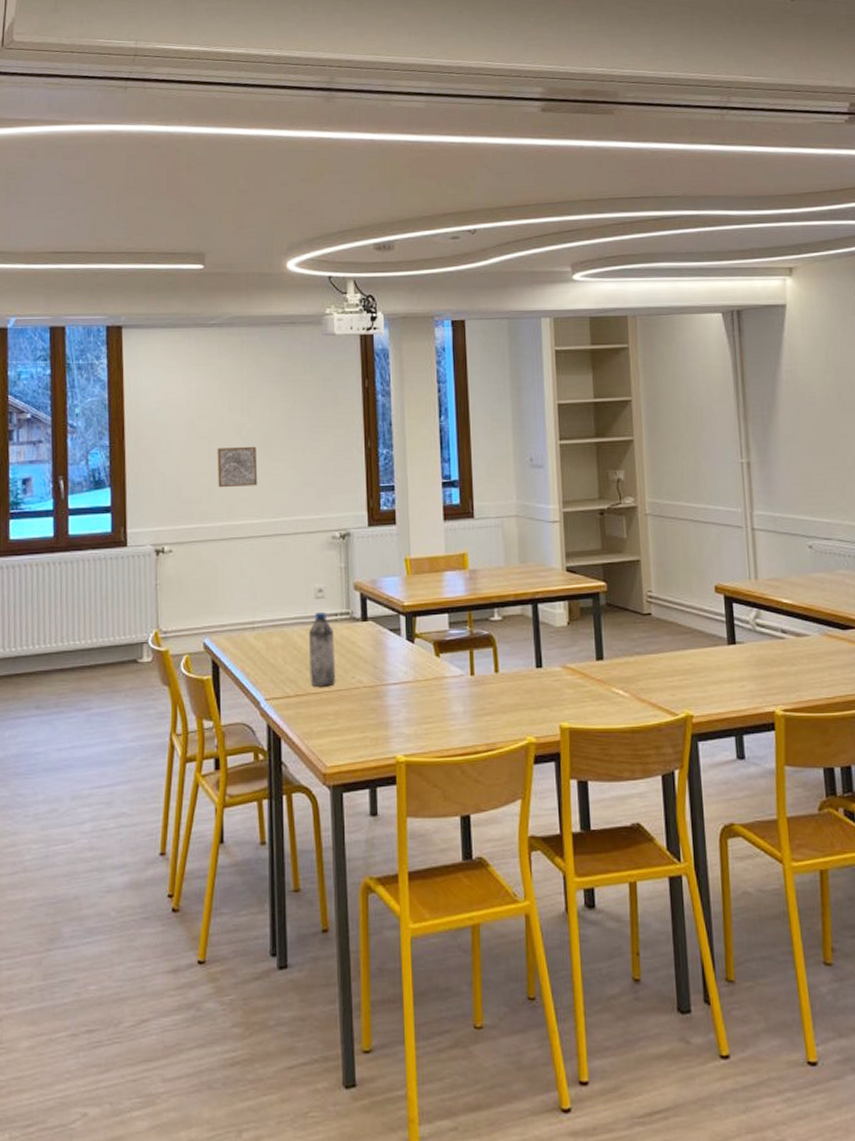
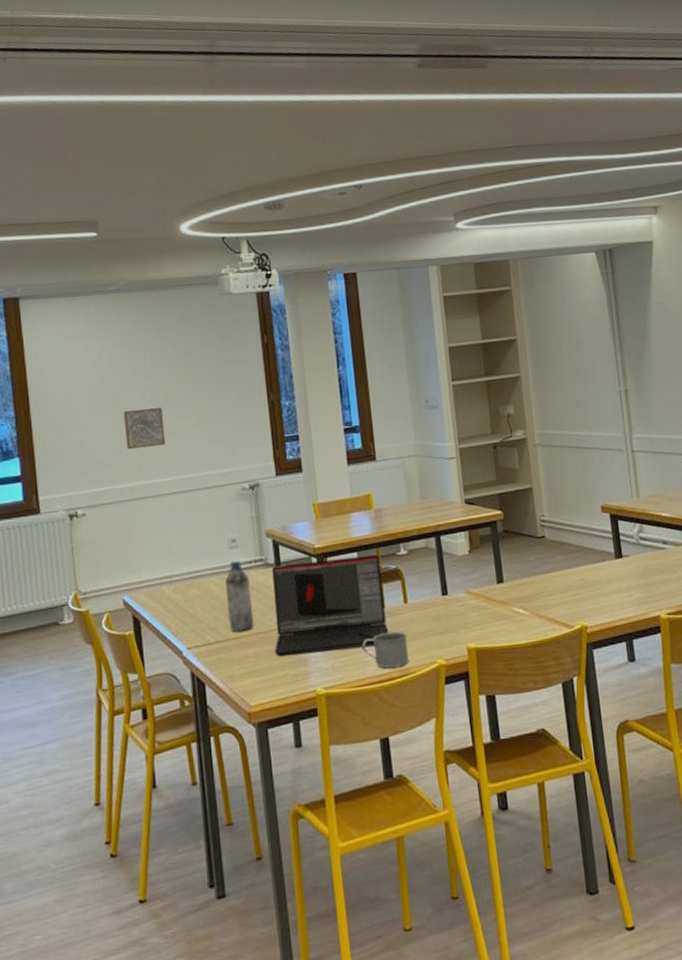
laptop: none [356,618,477,718] -> present [272,555,389,657]
mug: none [448,701,497,740] -> present [362,631,409,669]

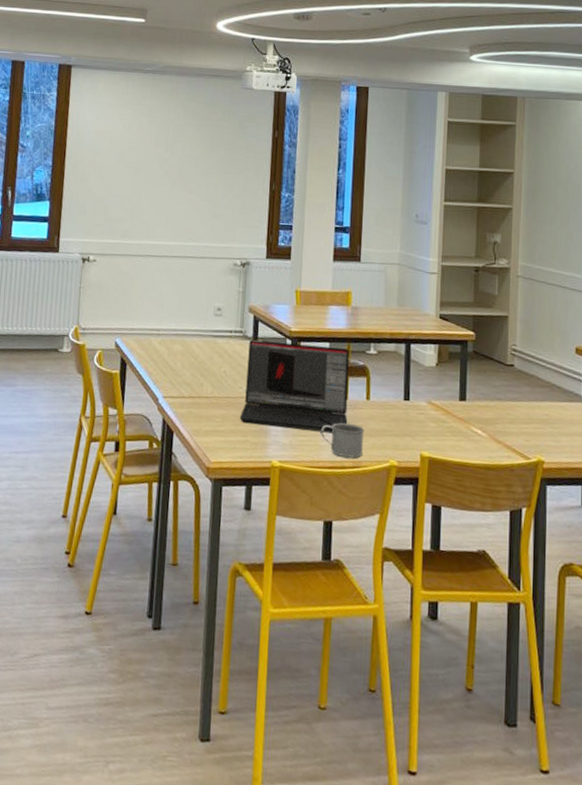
wall art: present [123,407,166,450] -> none [140,177,176,213]
water bottle: present [224,560,254,632] -> none [203,327,228,393]

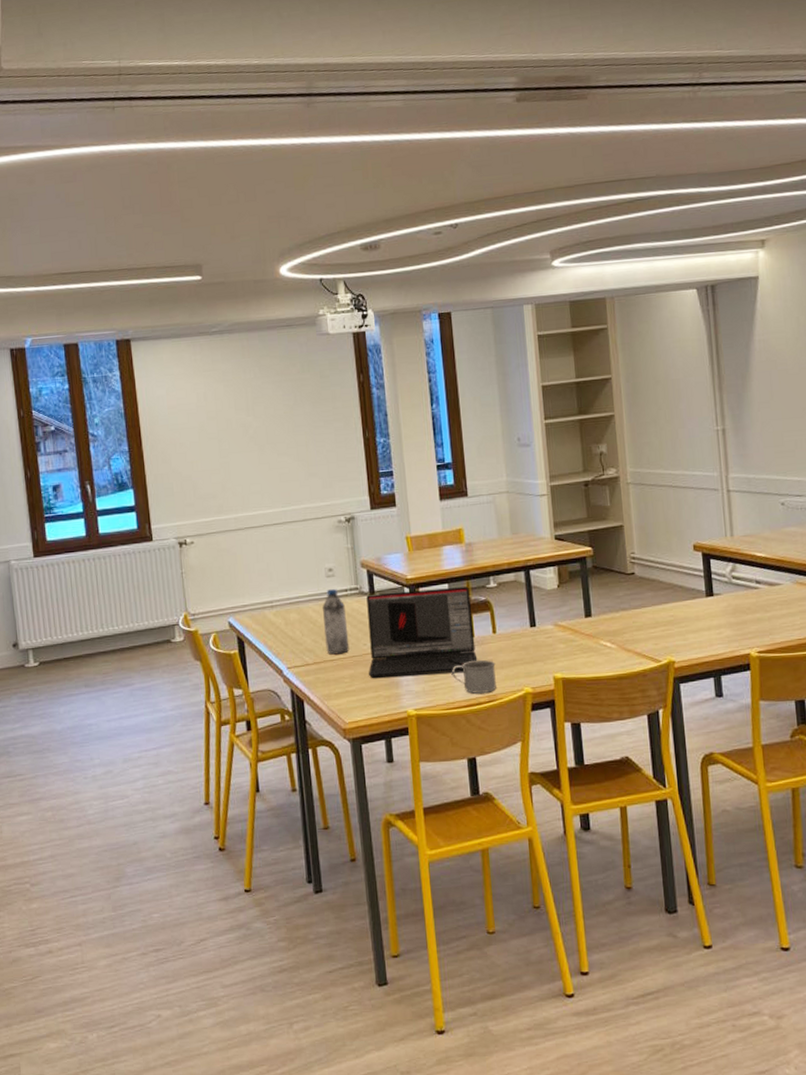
water bottle: none [203,327,228,393] -> present [322,588,350,655]

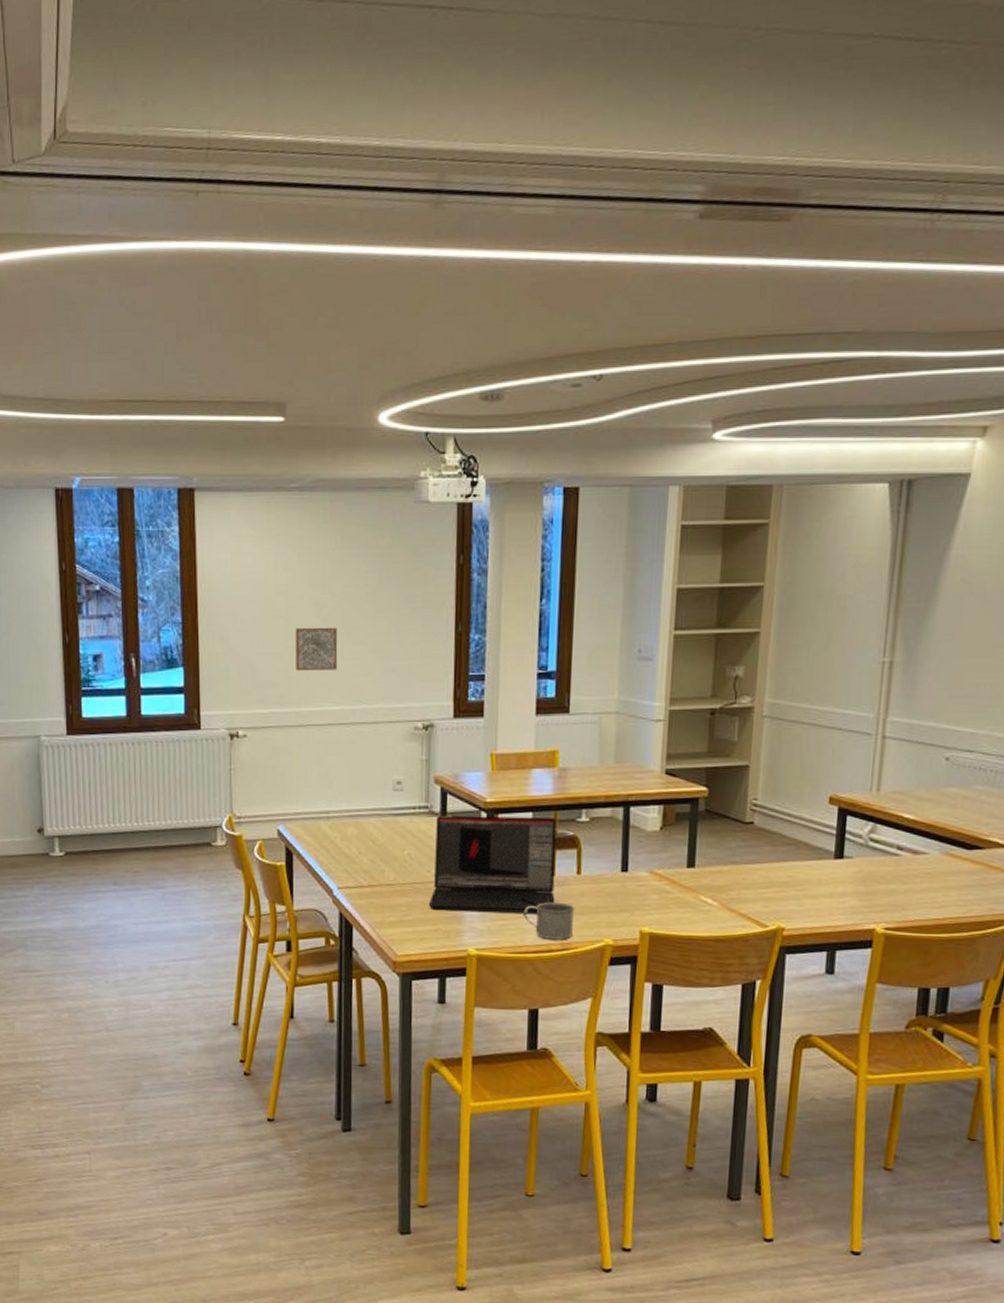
wall art: none [227,443,267,483] -> present [295,627,338,672]
water bottle: present [322,588,350,655] -> none [384,804,412,879]

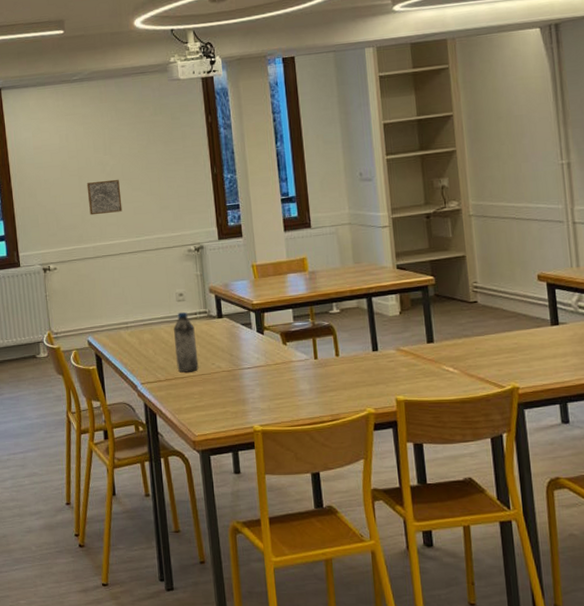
water bottle: none [384,804,412,879] -> present [173,311,199,373]
laptop: present [429,815,556,914] -> none [214,312,321,396]
mug: present [524,902,575,940] -> none [296,380,339,412]

